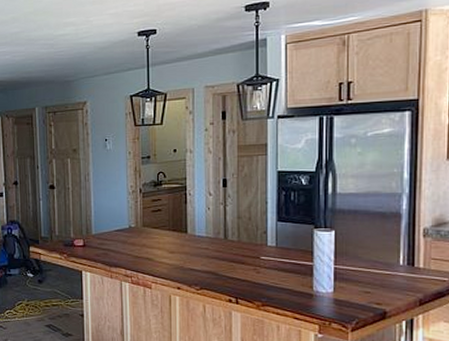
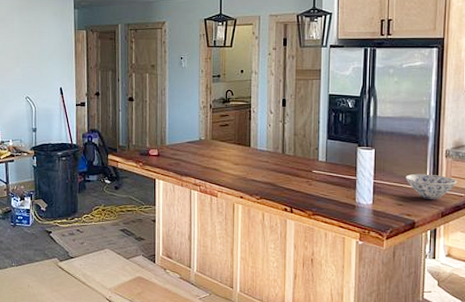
bowl: none [373,256,438,285] -> present [405,173,456,199]

